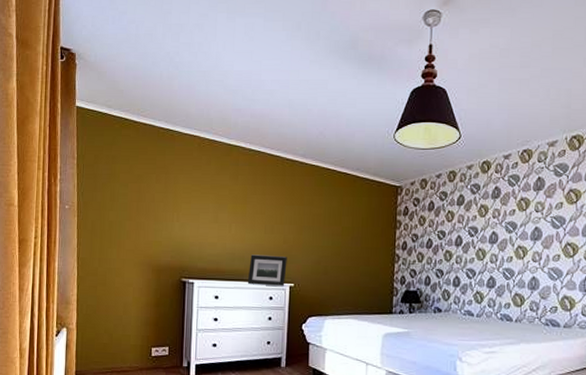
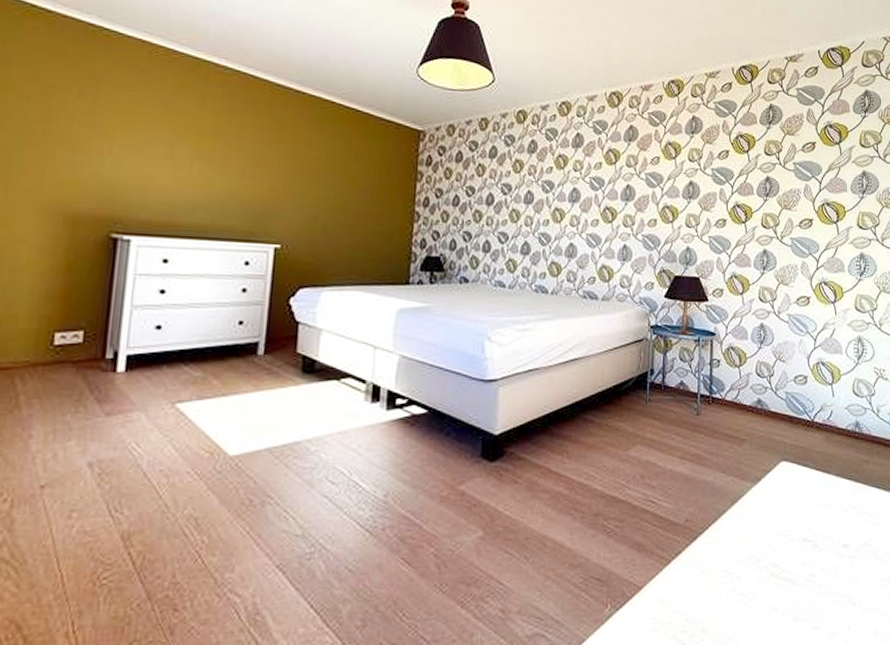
picture frame: present [247,254,287,287] -> none [213,204,273,249]

